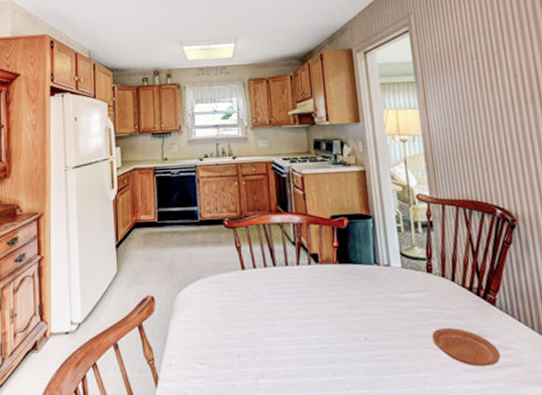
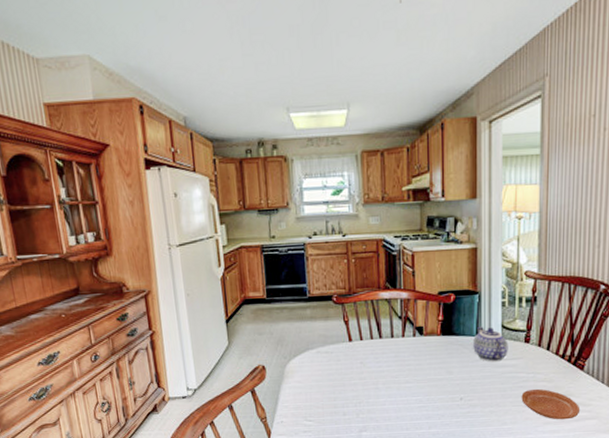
teapot: none [372,253,411,295] -> present [473,326,508,362]

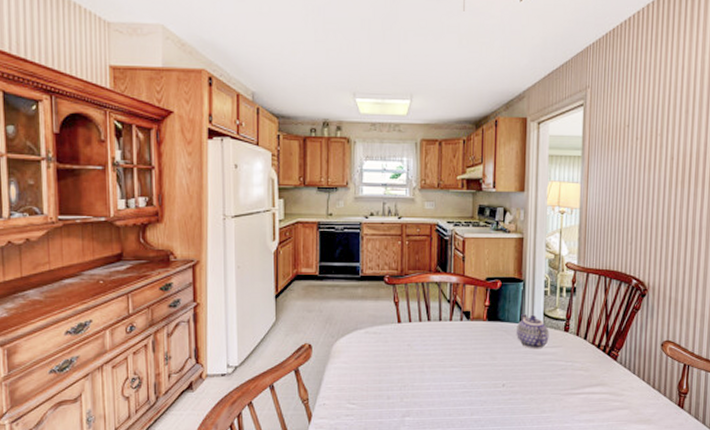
plate: present [521,388,581,420] -> none [560,377,614,409]

